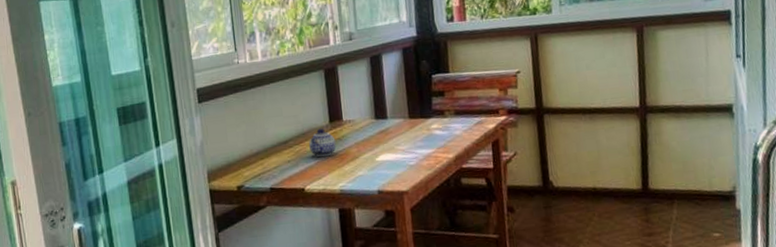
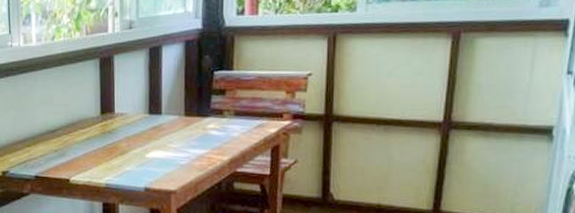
teapot: present [309,128,337,157] -> none [78,119,106,149]

